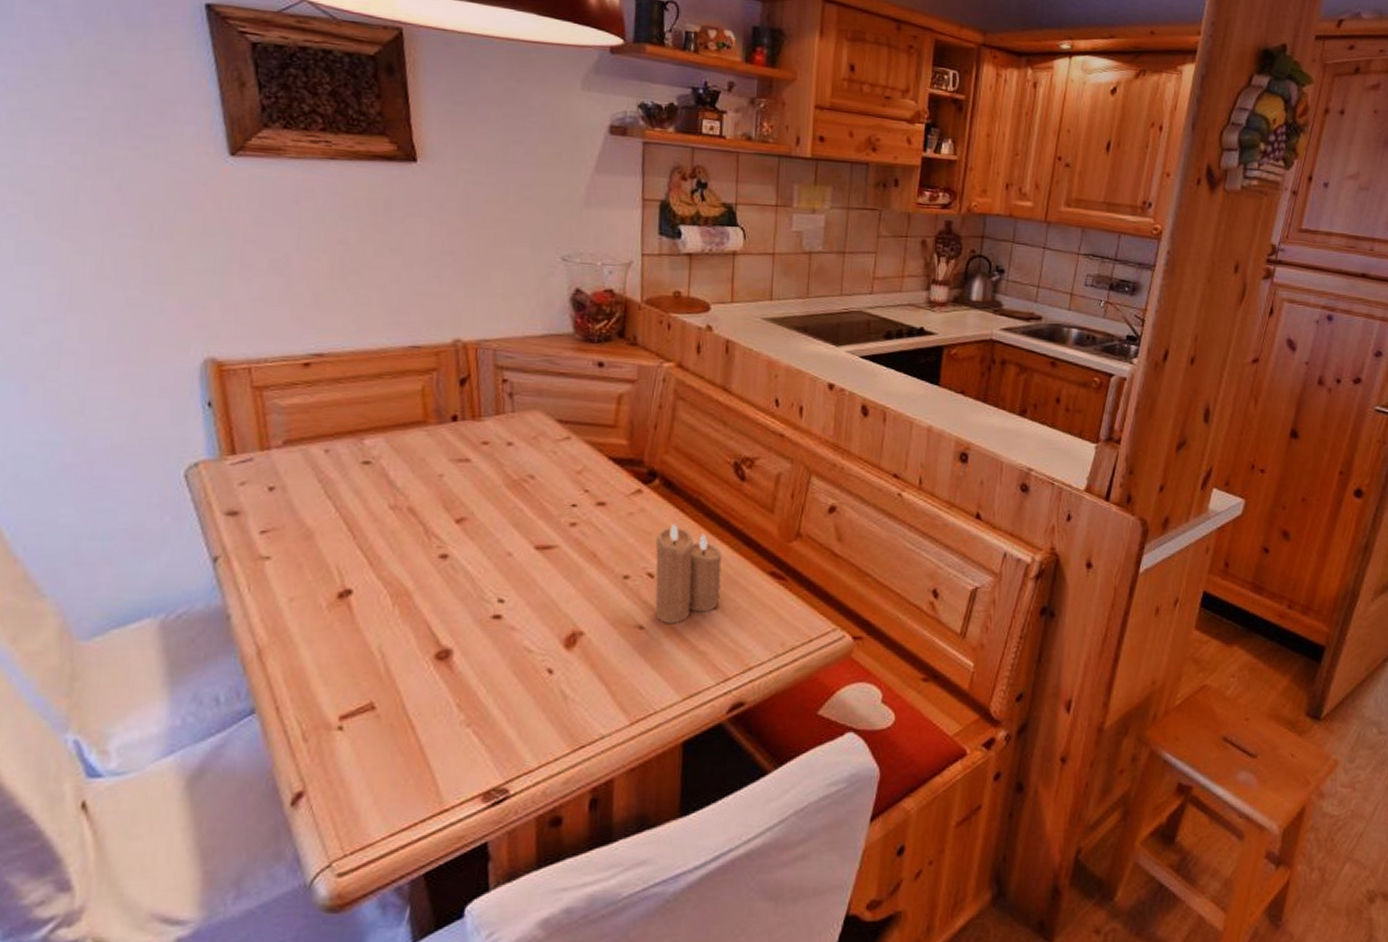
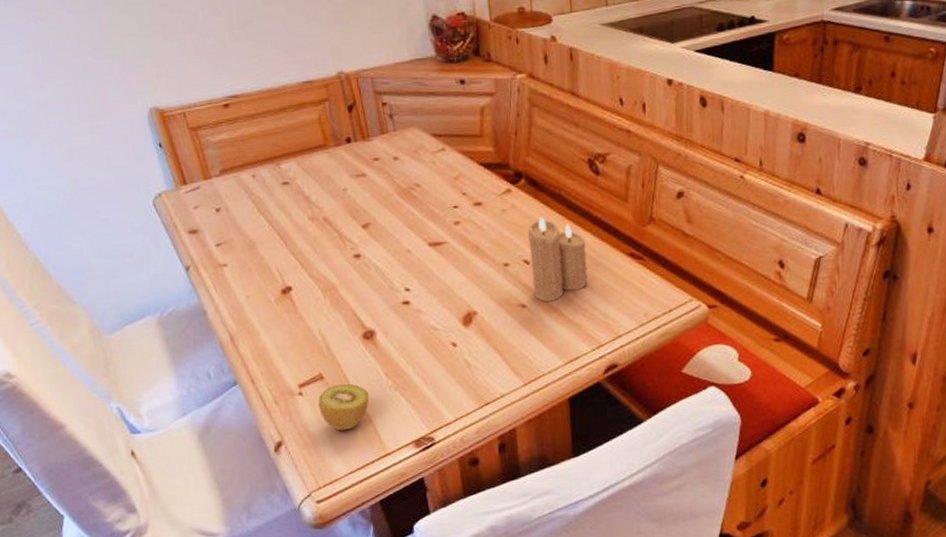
fruit: none [362,716,432,780] -> present [318,383,370,432]

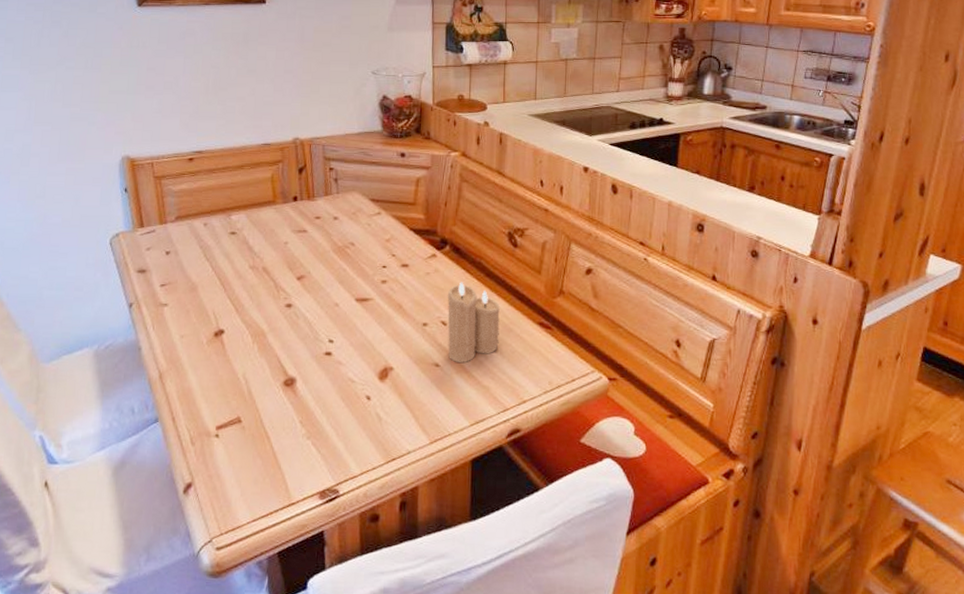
fruit: present [318,383,370,432] -> none [232,428,282,478]

